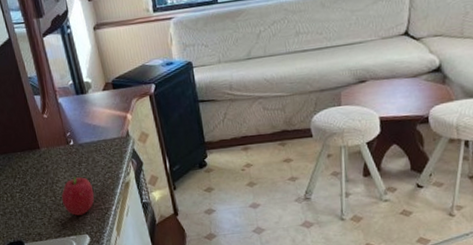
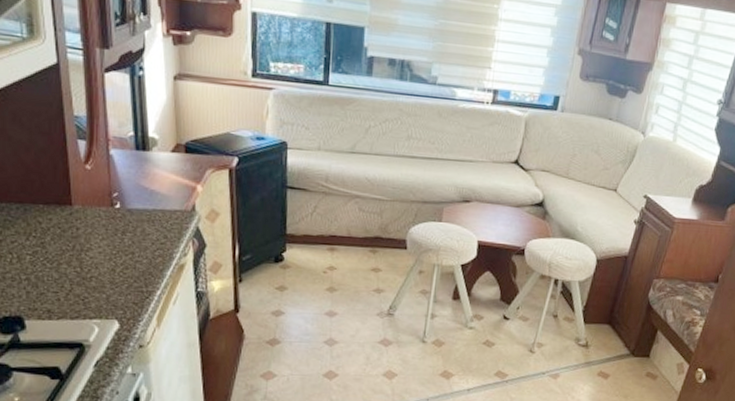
fruit: present [62,176,94,216] -> none [91,247,136,295]

